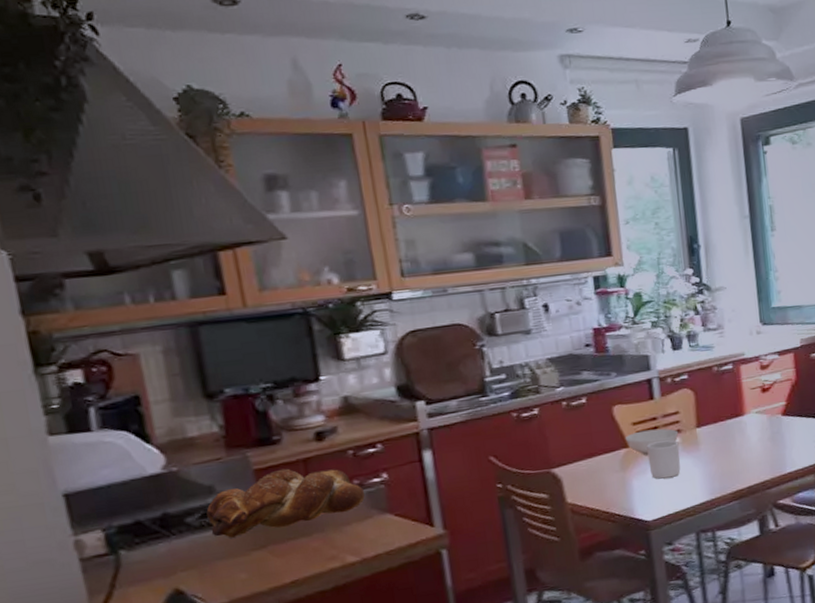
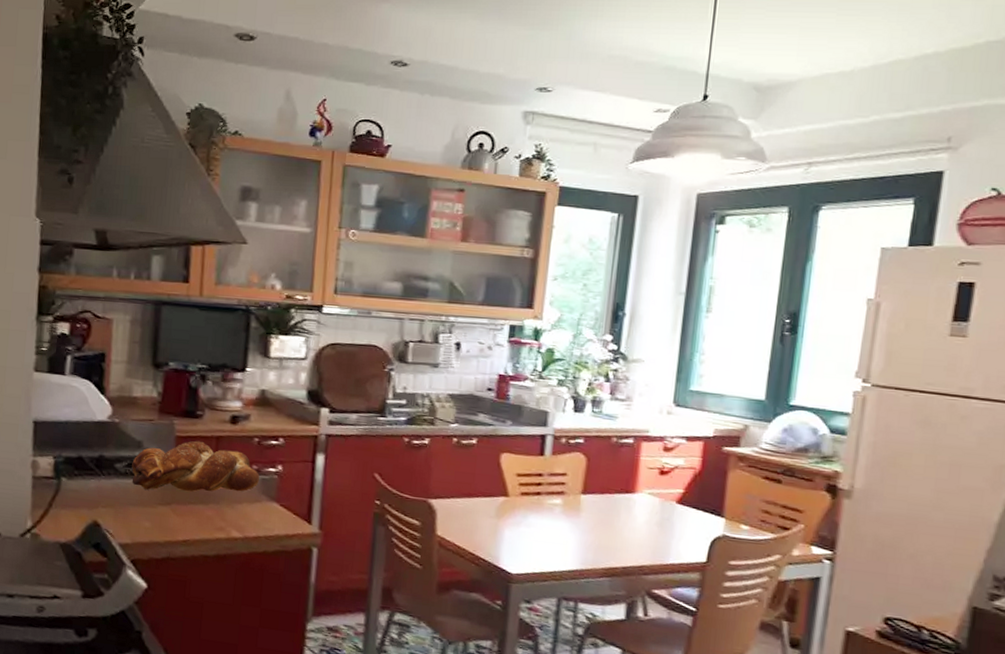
bowl: present [625,428,679,456] -> none [506,483,562,510]
mug: present [646,440,681,479] -> none [524,497,560,537]

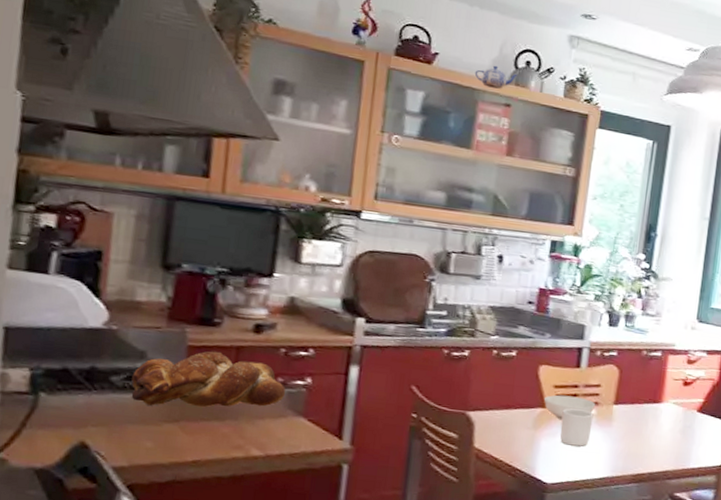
teapot: none [427,151,471,176] -> present [474,65,518,89]
bowl: none [506,483,562,510] -> present [543,395,596,420]
mug: none [524,497,560,537] -> present [560,408,594,447]

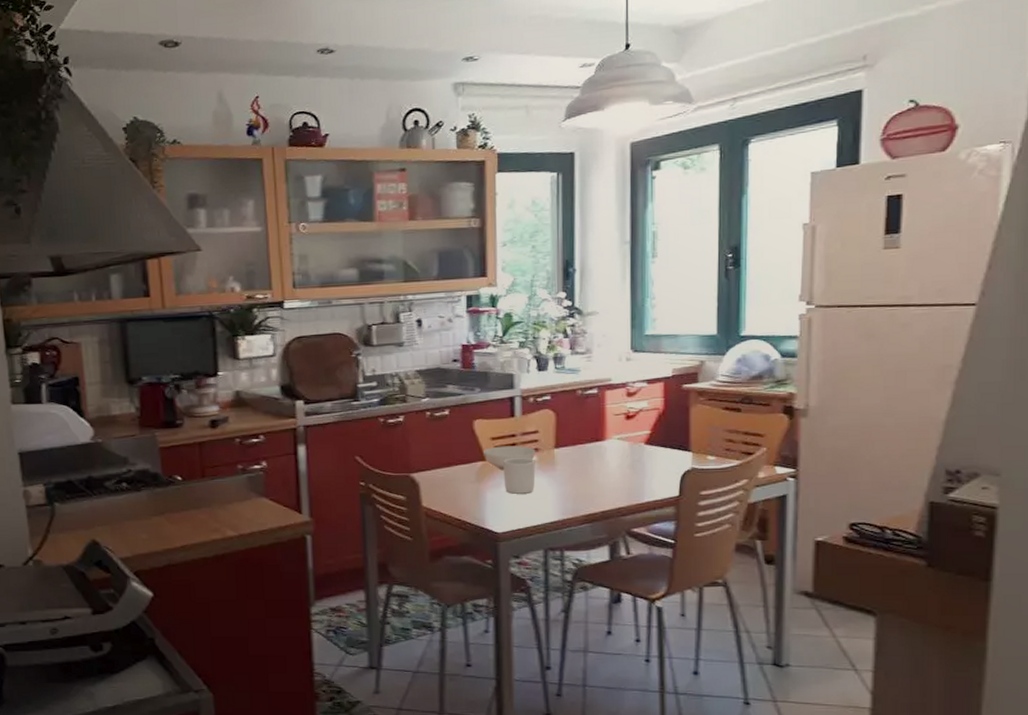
bread loaf: present [131,351,286,408] -> none [121,449,247,503]
teapot: present [474,65,518,89] -> none [365,132,409,157]

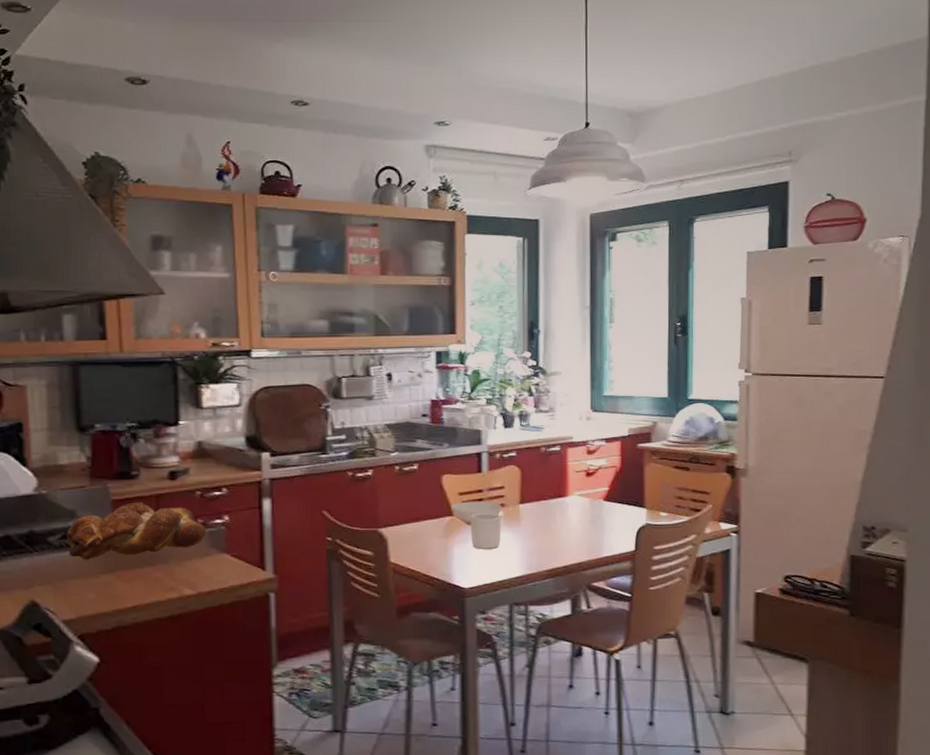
bread loaf: none [121,449,247,503] -> present [67,502,207,560]

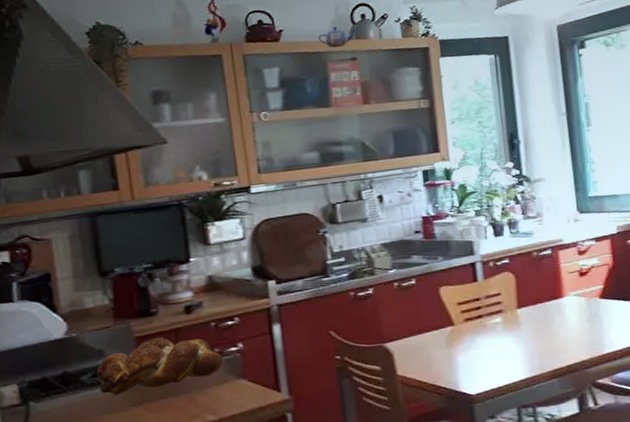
teapot: none [338,187,381,212] -> present [318,26,357,48]
bowl: present [450,501,502,526] -> none [450,308,501,334]
mug: present [470,513,501,549] -> none [470,319,502,356]

